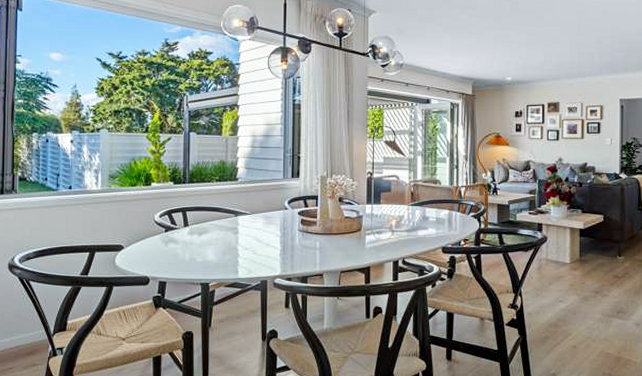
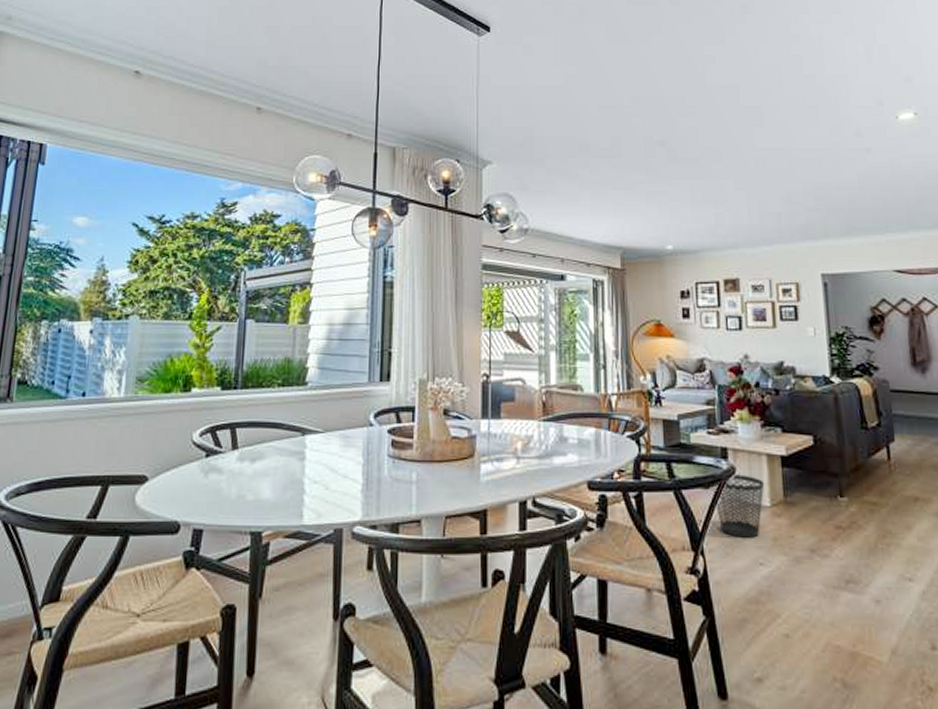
wastebasket: none [530,242,567,284] -> present [712,474,765,538]

